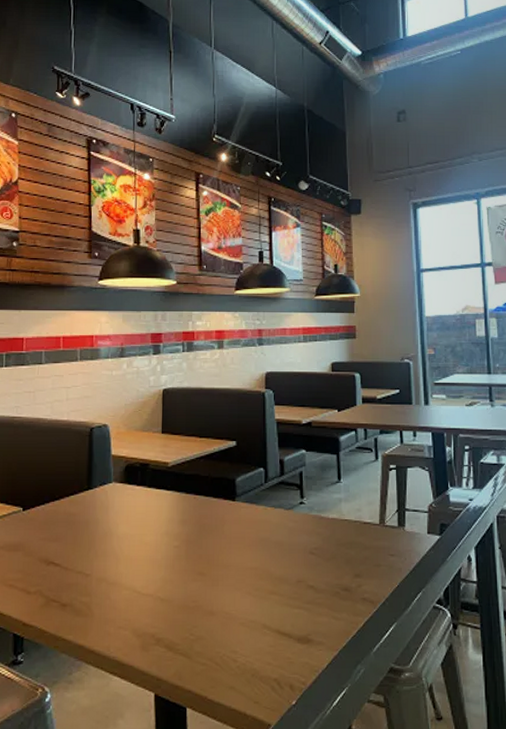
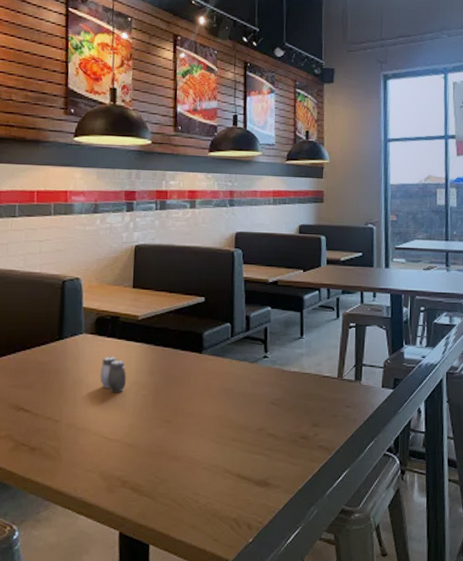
salt and pepper shaker: none [131,505,157,545] -> present [100,356,126,393]

